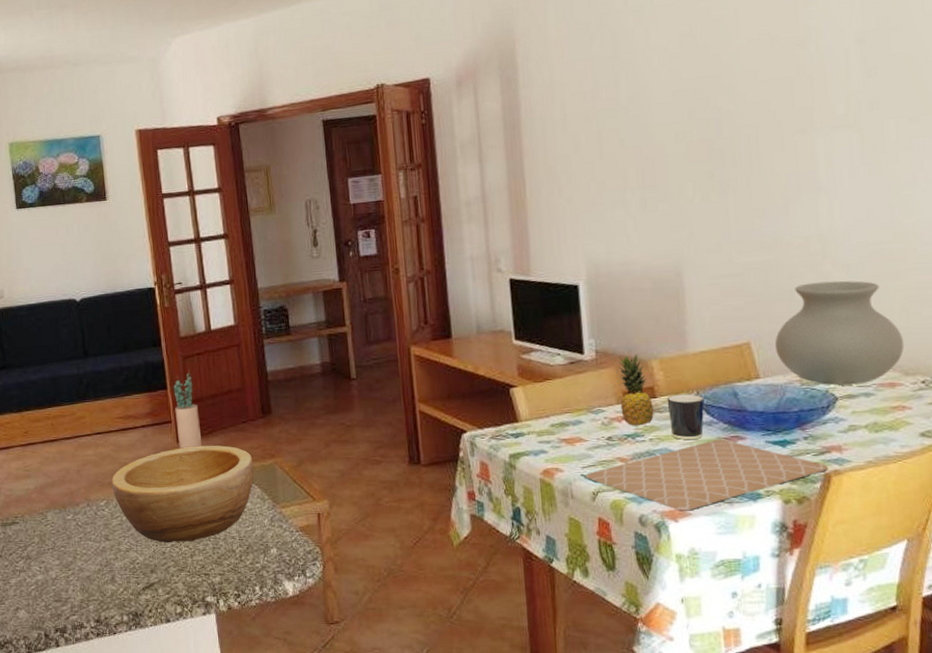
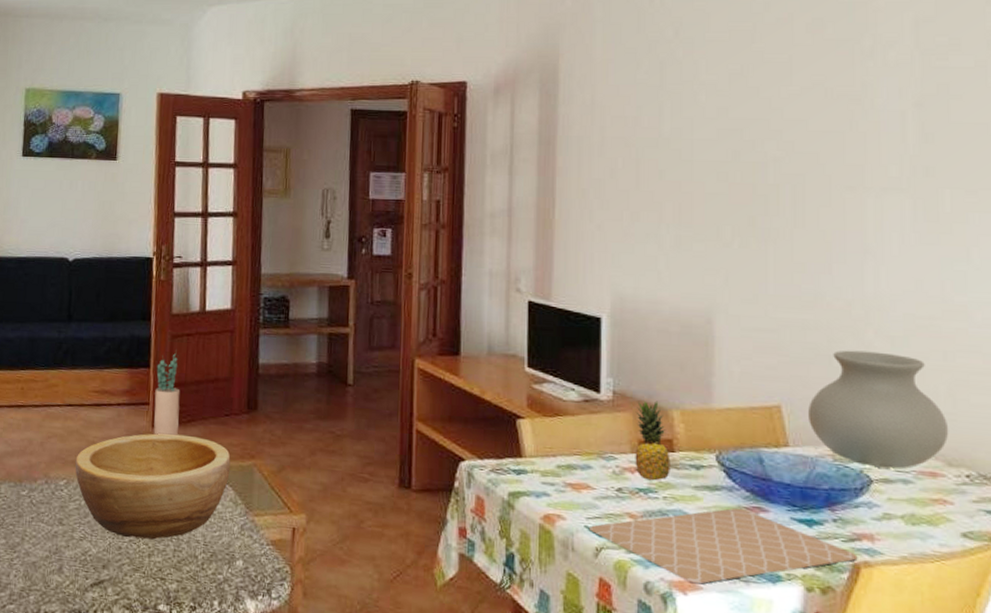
mug: present [667,394,705,441] -> none [685,451,726,505]

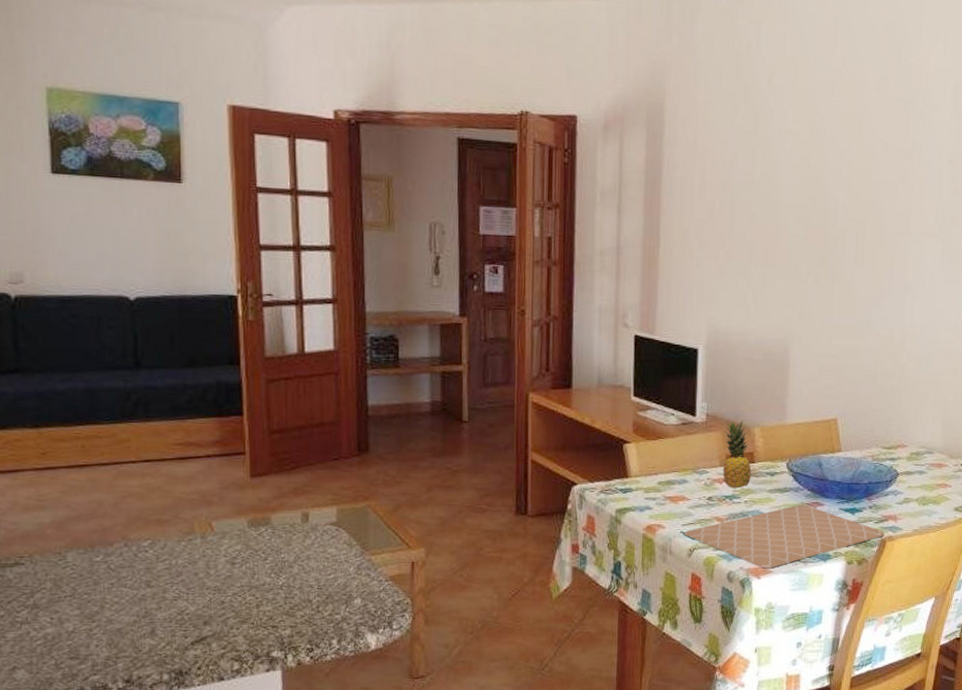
bowl: present [75,433,231,540] -> none [160,482,342,592]
vase: present [153,350,181,436] -> none [251,395,282,485]
vase: present [808,350,949,469] -> none [857,370,953,463]

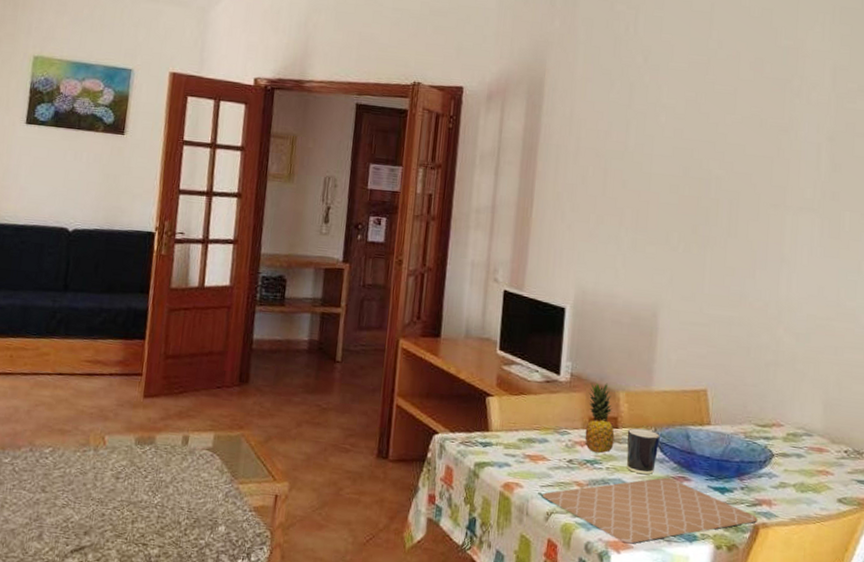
mug: none [763,461,795,504] -> present [626,428,660,475]

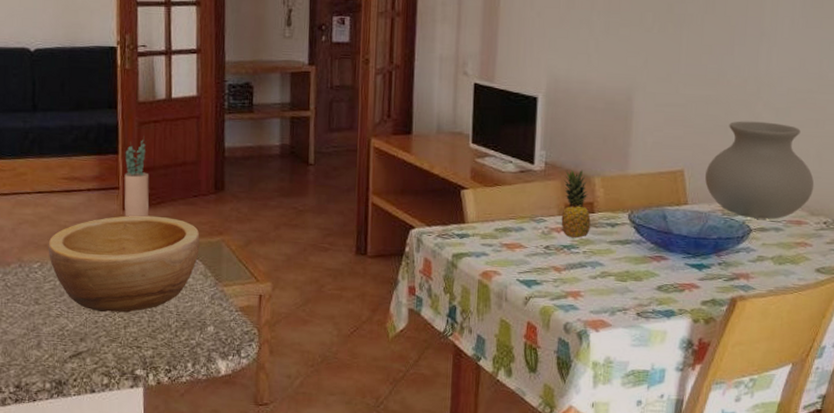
bowl: none [62,403,220,507] -> present [48,215,200,313]
vase: none [144,323,175,406] -> present [124,136,150,217]
placemat: present [541,478,758,544] -> none [520,258,735,322]
mug: present [626,428,660,475] -> none [603,212,637,256]
vase: none [728,343,835,445] -> present [705,121,815,220]

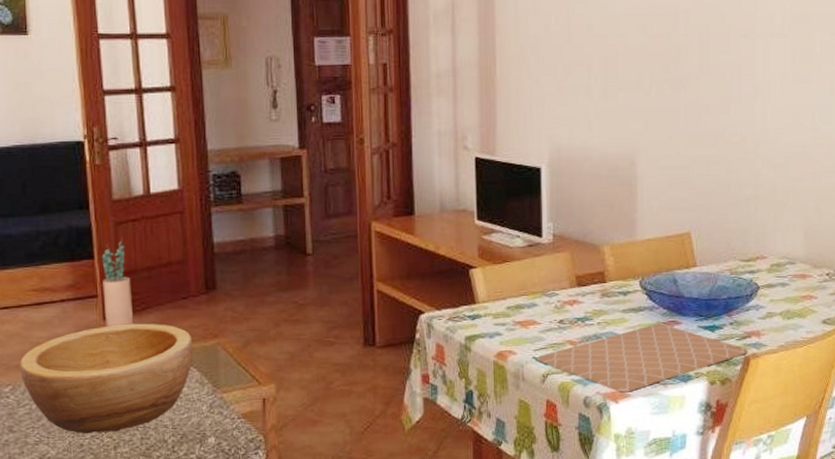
placemat: none [520,258,735,322] -> present [536,324,748,393]
fruit: present [561,169,591,238] -> none [573,239,603,310]
vase: present [705,121,815,220] -> none [712,178,815,276]

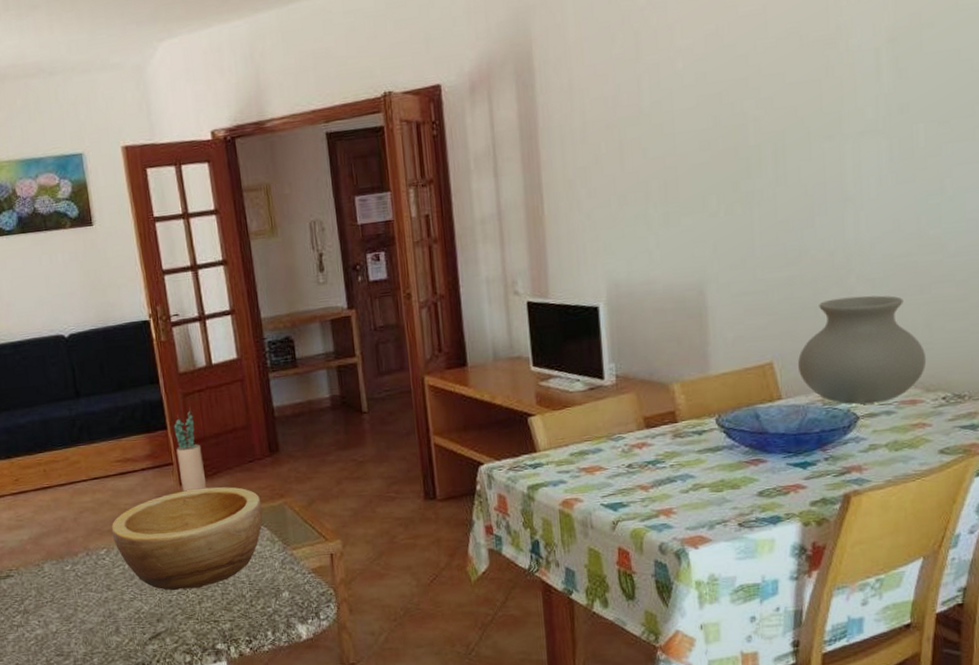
placemat: present [536,324,748,393] -> none [604,464,848,538]
vase: none [712,178,815,276] -> present [798,295,927,405]

